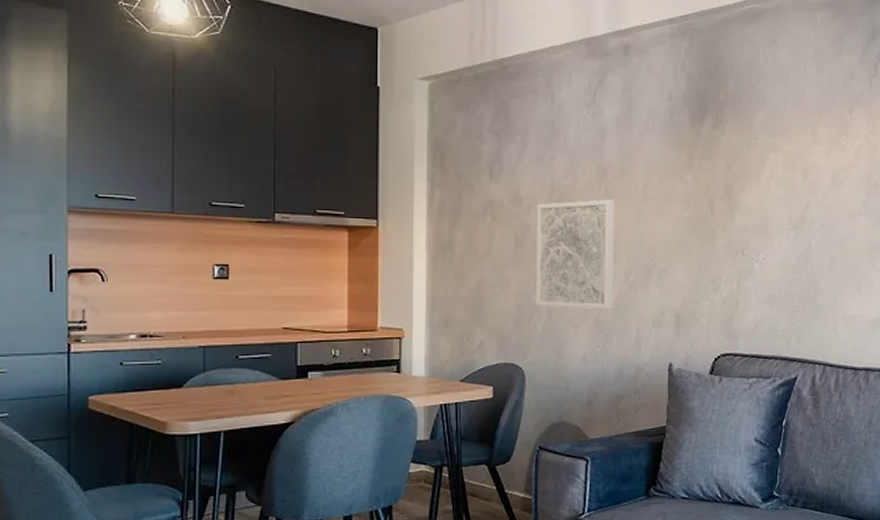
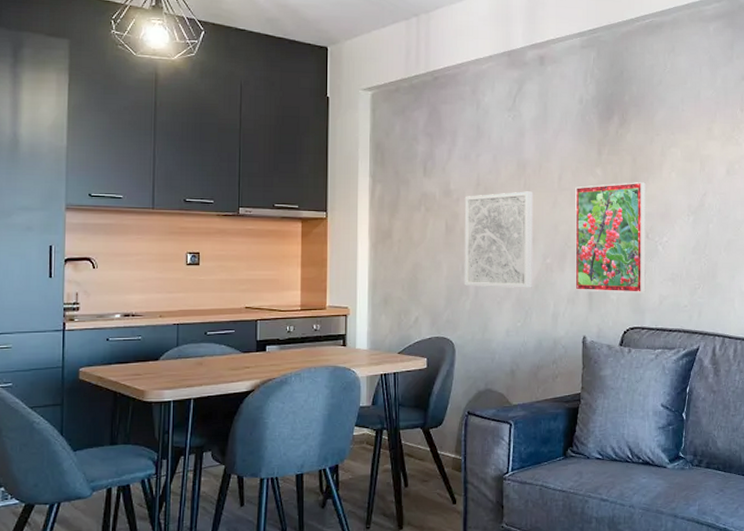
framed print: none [661,191,743,316] -> present [575,182,647,293]

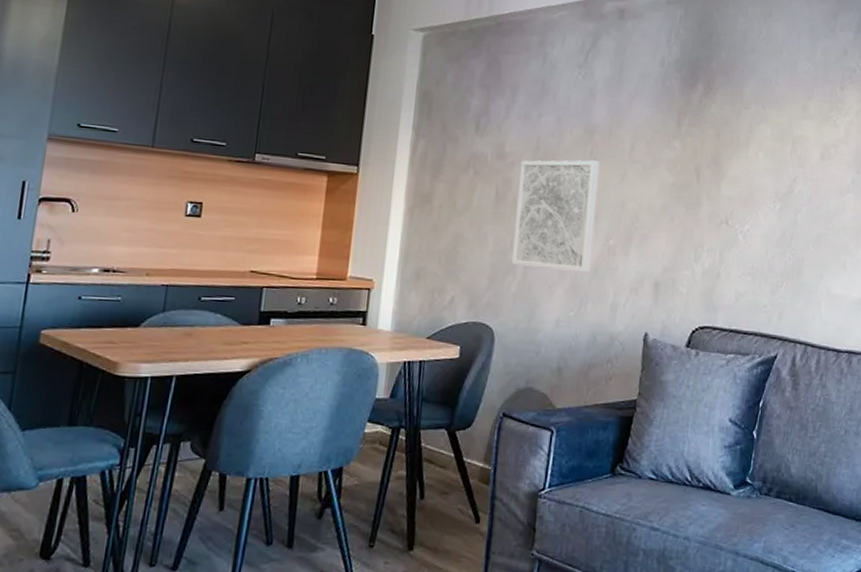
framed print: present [575,182,647,293] -> none [639,159,730,288]

